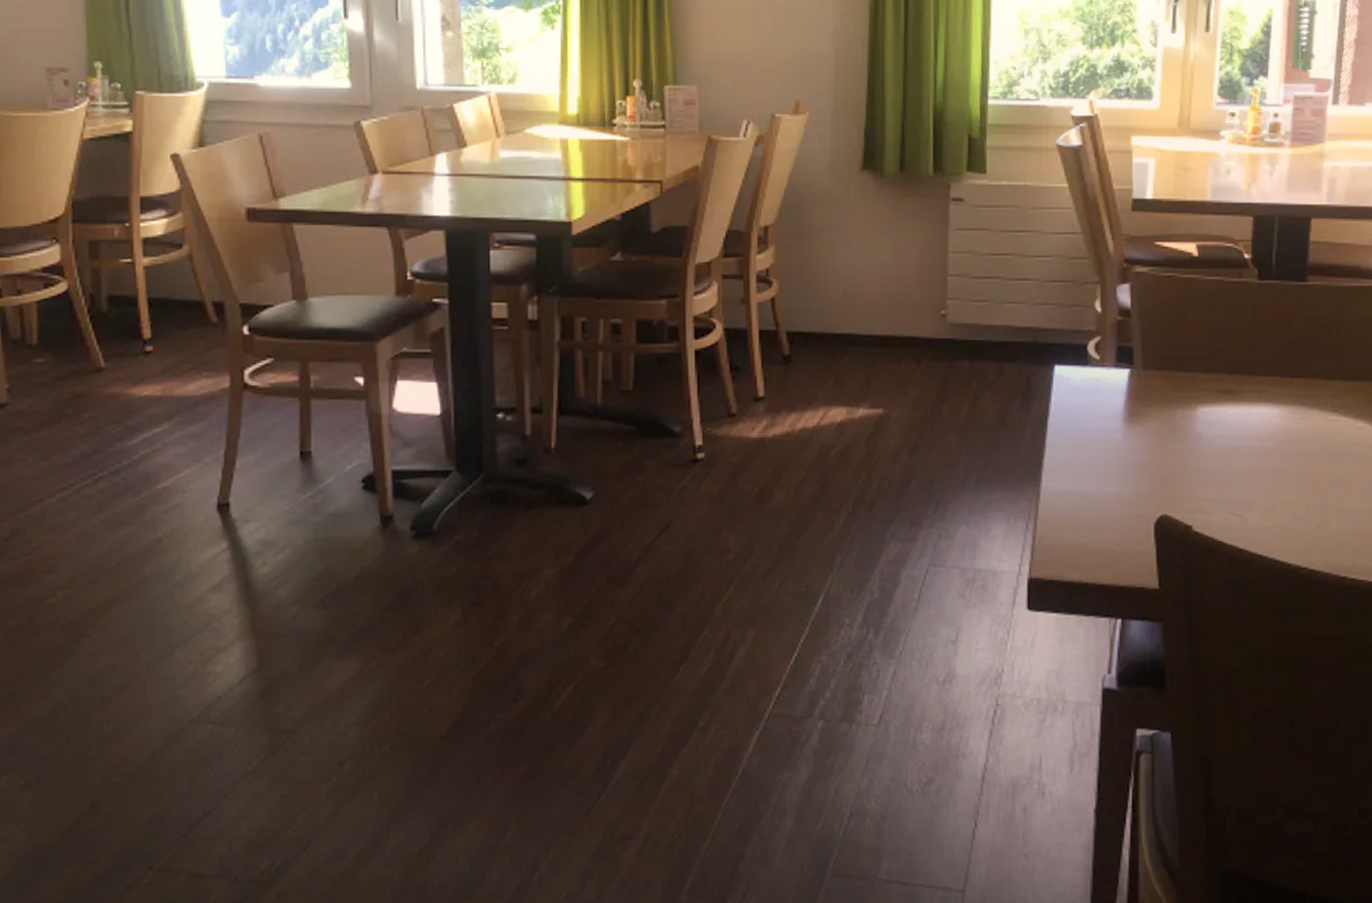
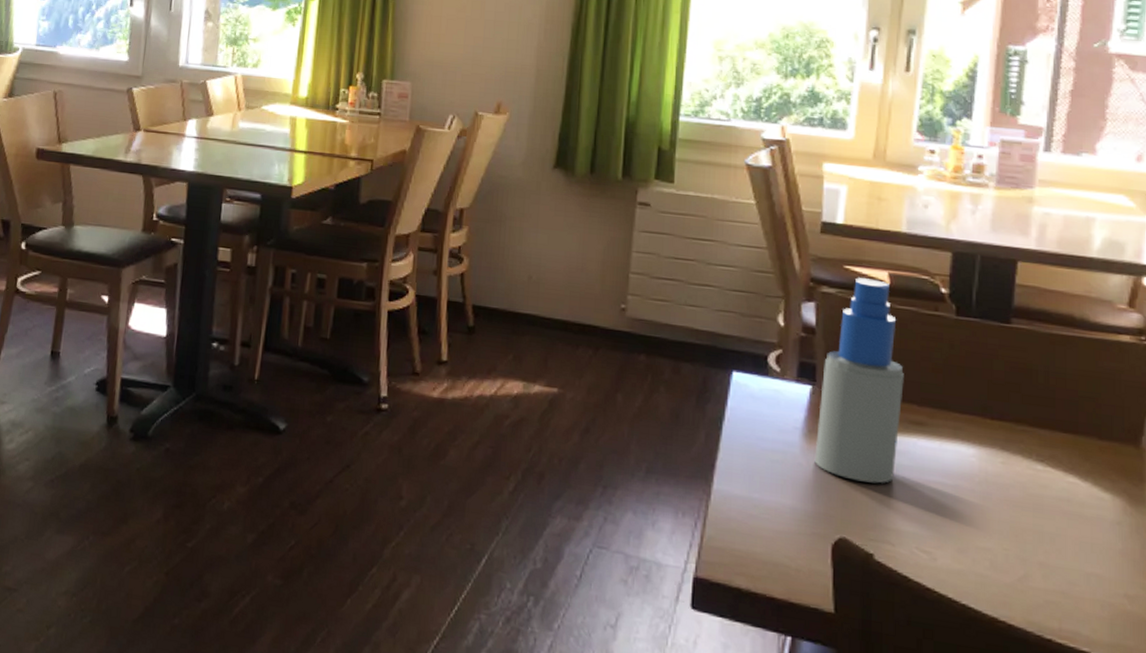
spray bottle: none [1135,253,1214,457] -> present [814,277,904,484]

